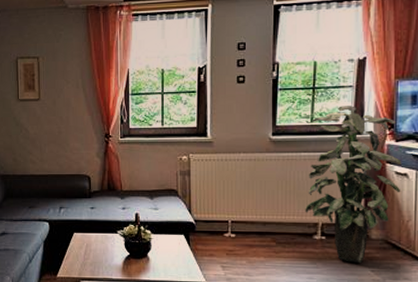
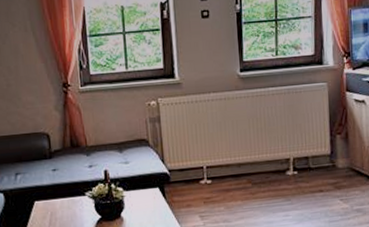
indoor plant: present [305,106,402,264] -> none [277,36,361,194]

